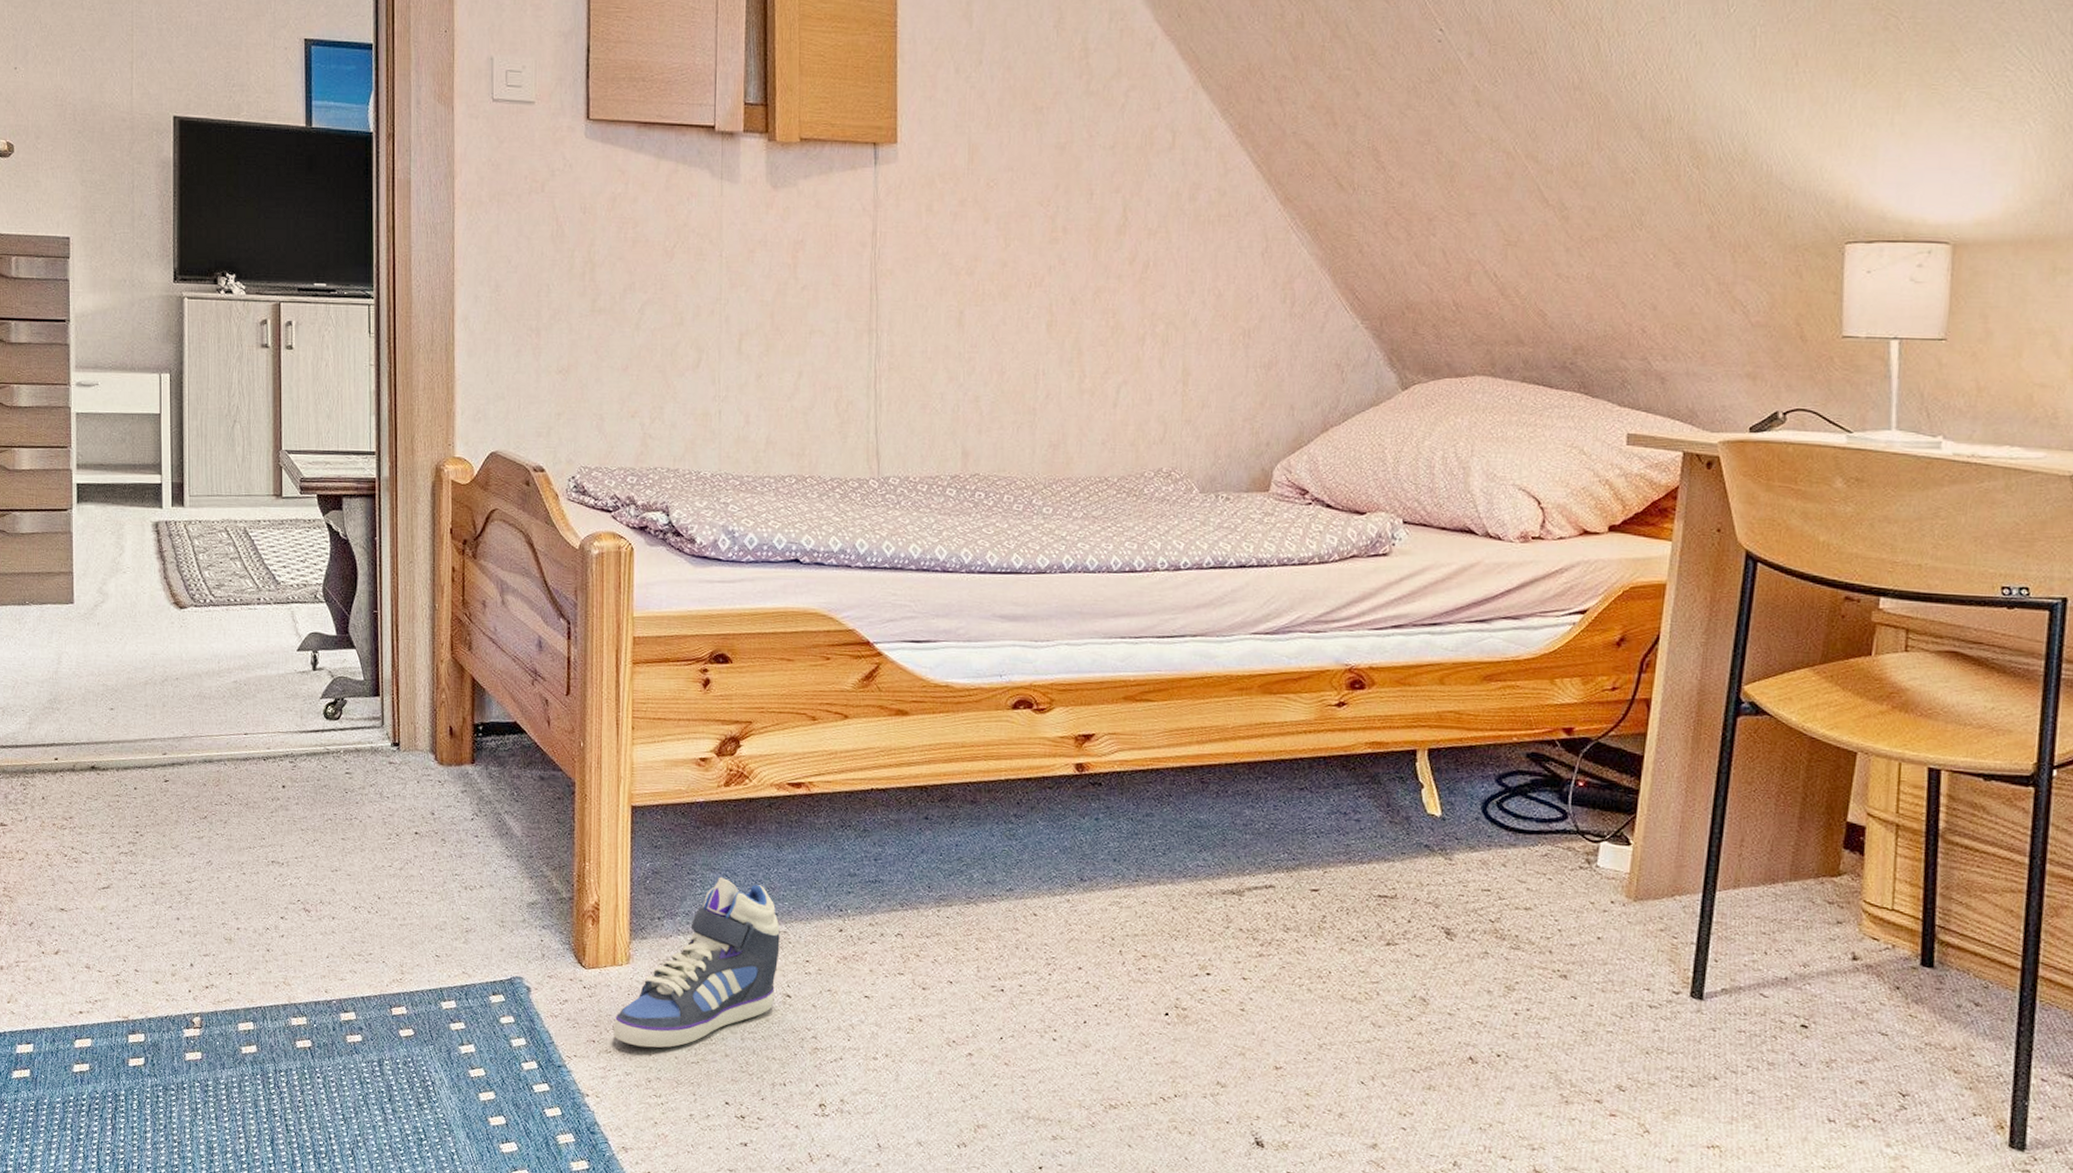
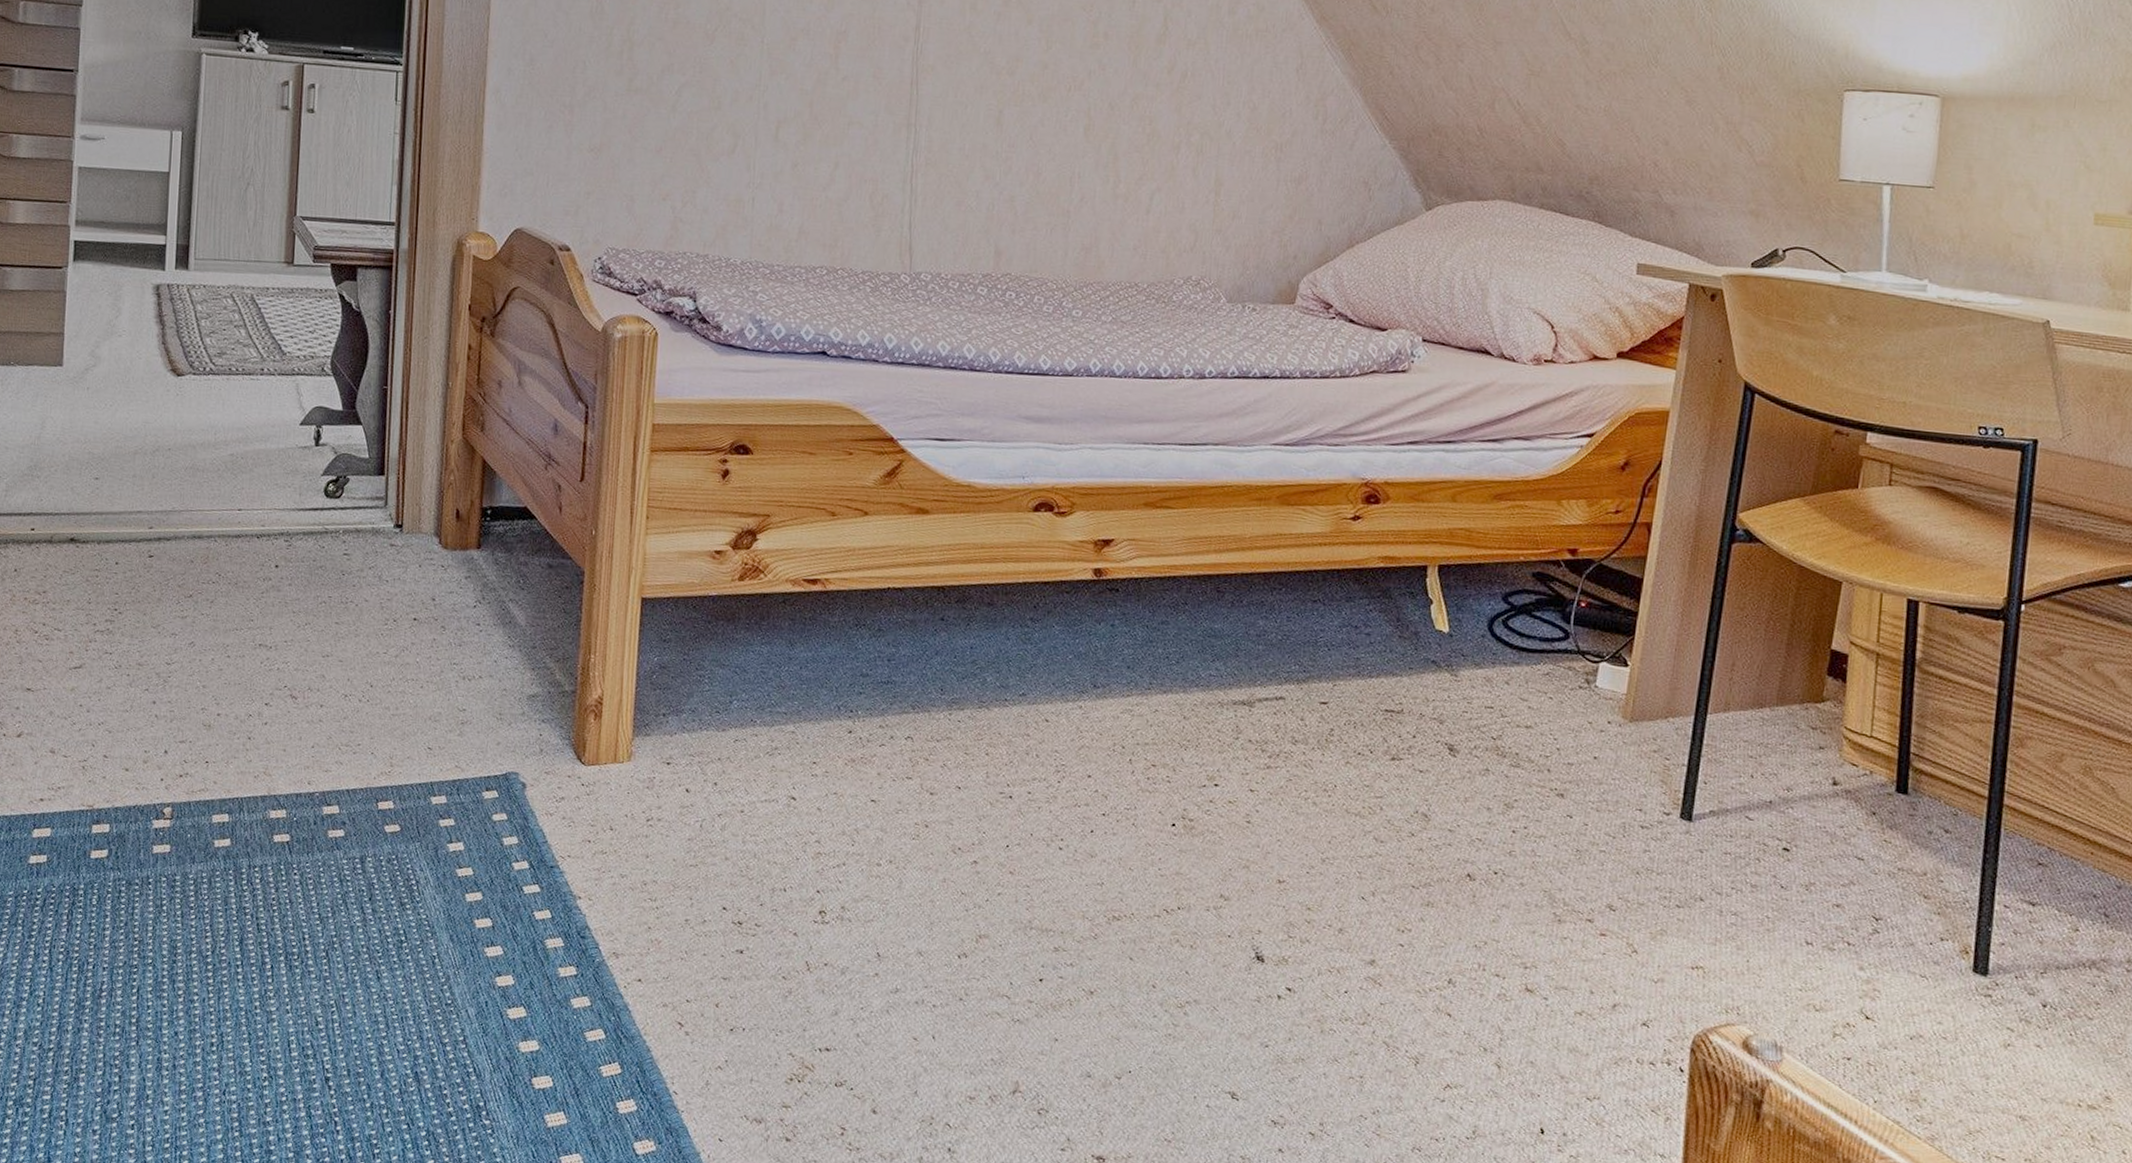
sneaker: present [614,876,780,1048] -> none [610,673,788,850]

